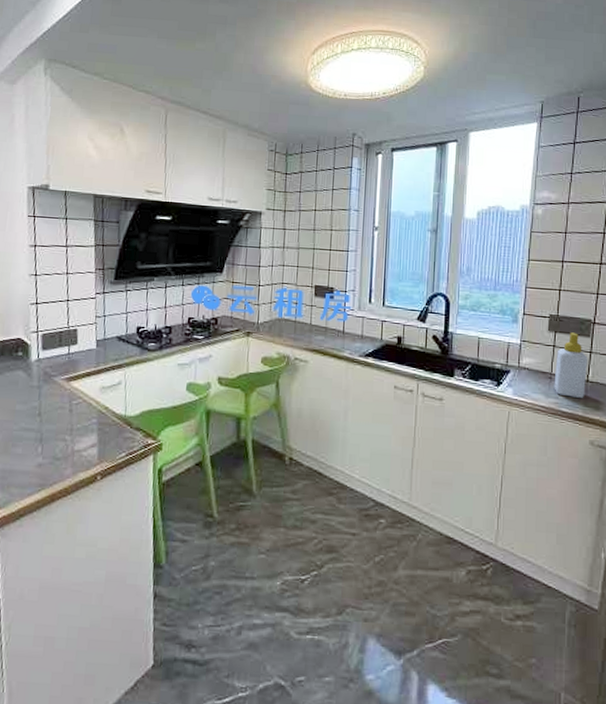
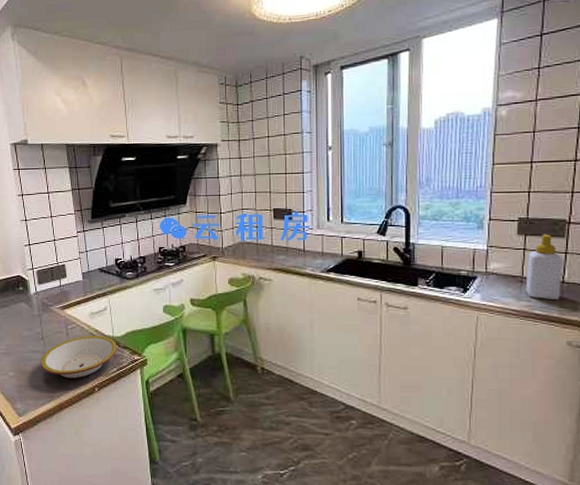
bowl: none [33,413,129,464] -> present [40,335,117,379]

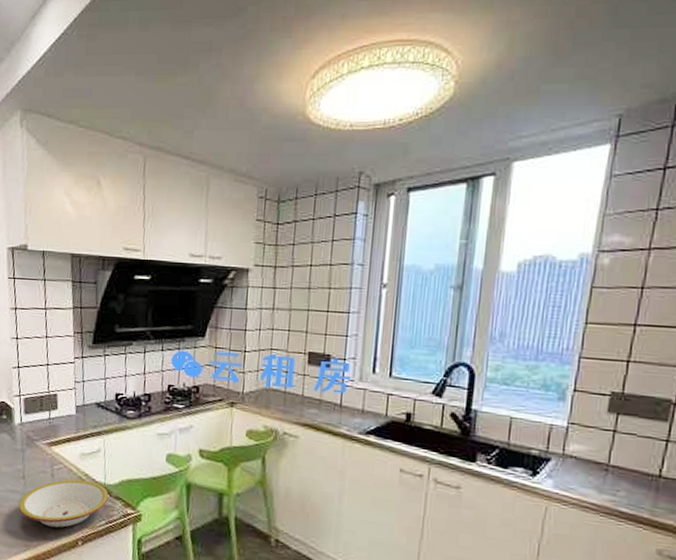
soap bottle: present [525,234,564,299] -> none [610,415,664,497]

